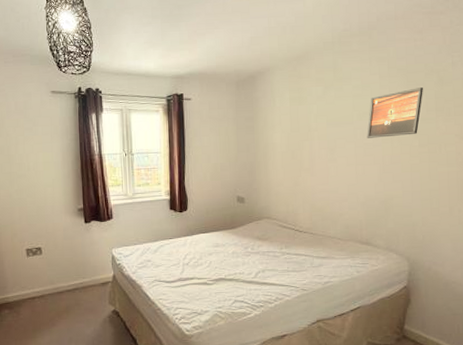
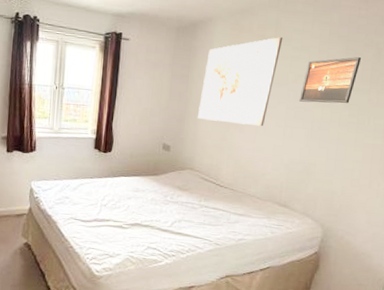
wall art: none [267,78,343,168] -> present [197,37,283,127]

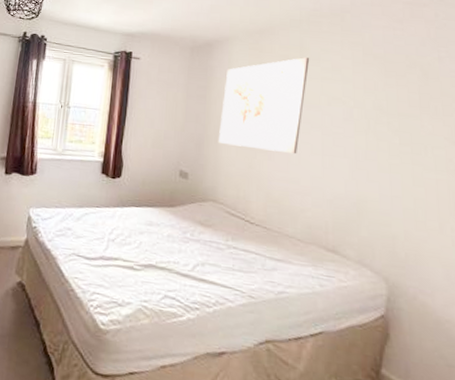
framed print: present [299,57,362,104] -> none [336,79,405,130]

